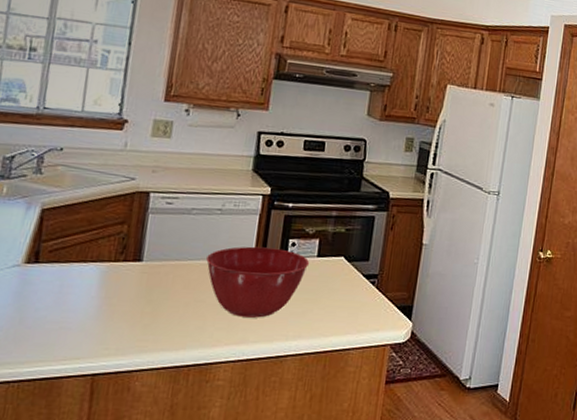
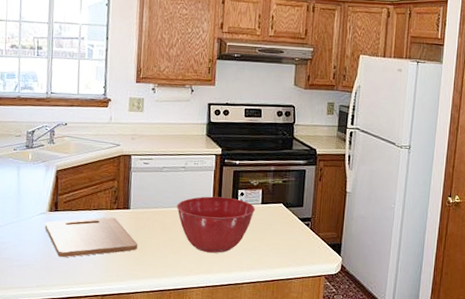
cutting board: none [17,271,150,326] -> present [45,217,138,258]

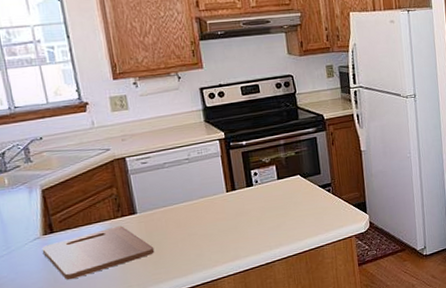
mixing bowl: present [177,196,256,253] -> none [188,179,273,240]

